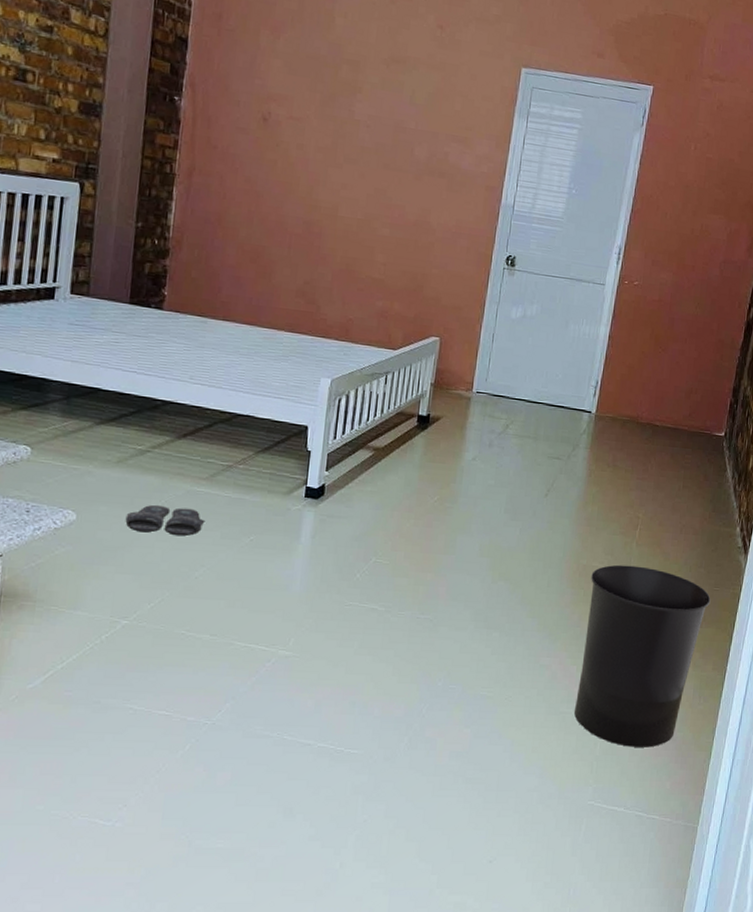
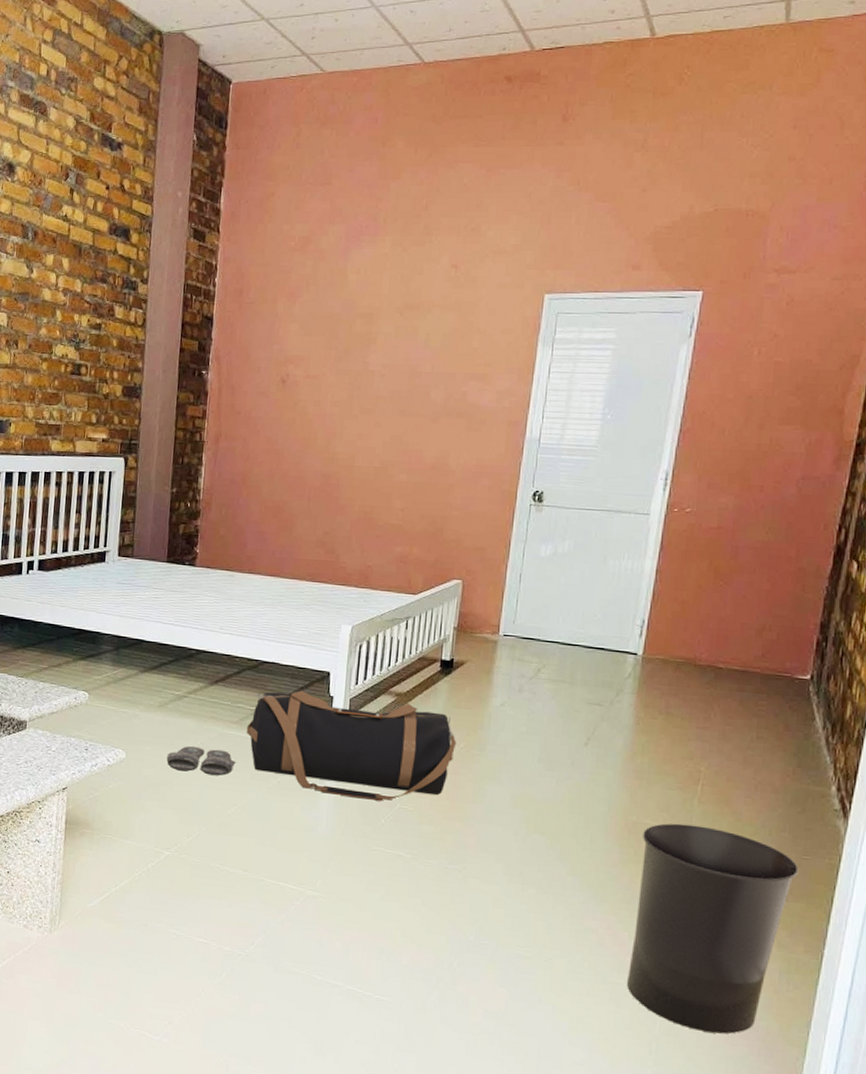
duffel bag: none [217,445,431,556] -> present [246,690,457,801]

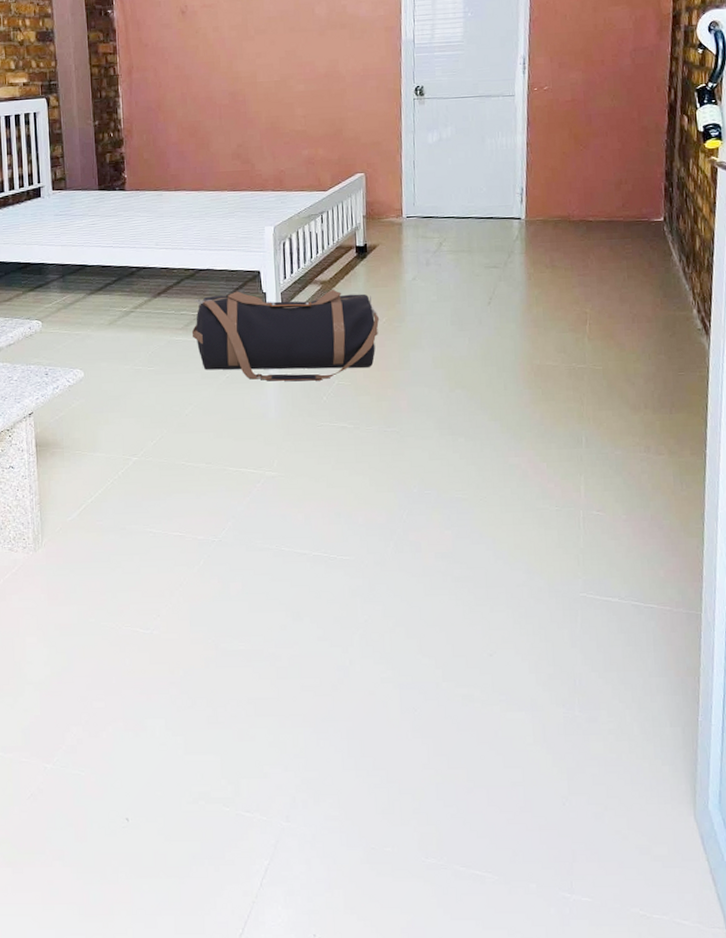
slippers: present [166,745,236,776] -> none [122,356,187,381]
waste bin: present [627,823,799,1034] -> none [547,360,677,538]

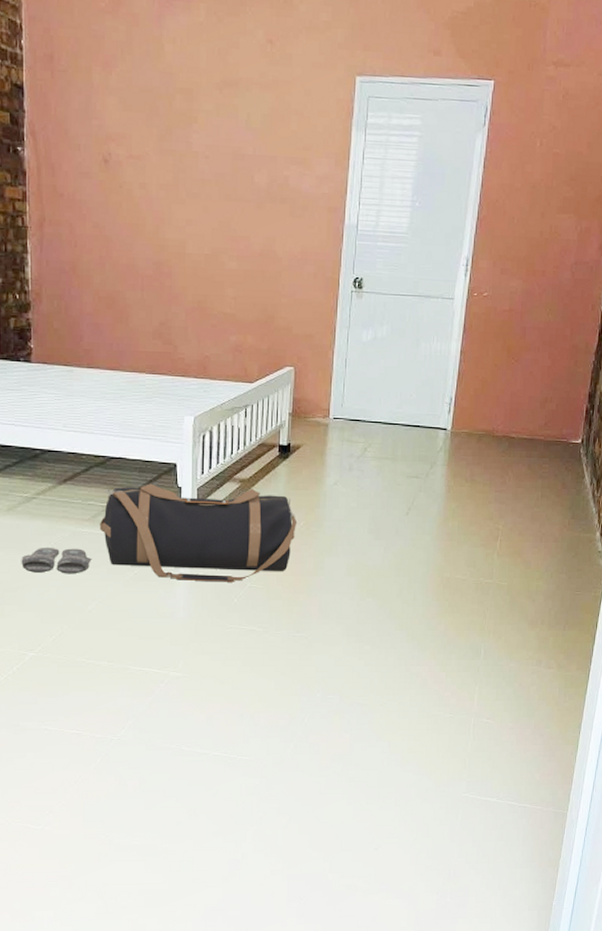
slippers: none [122,356,187,381] -> present [21,547,92,574]

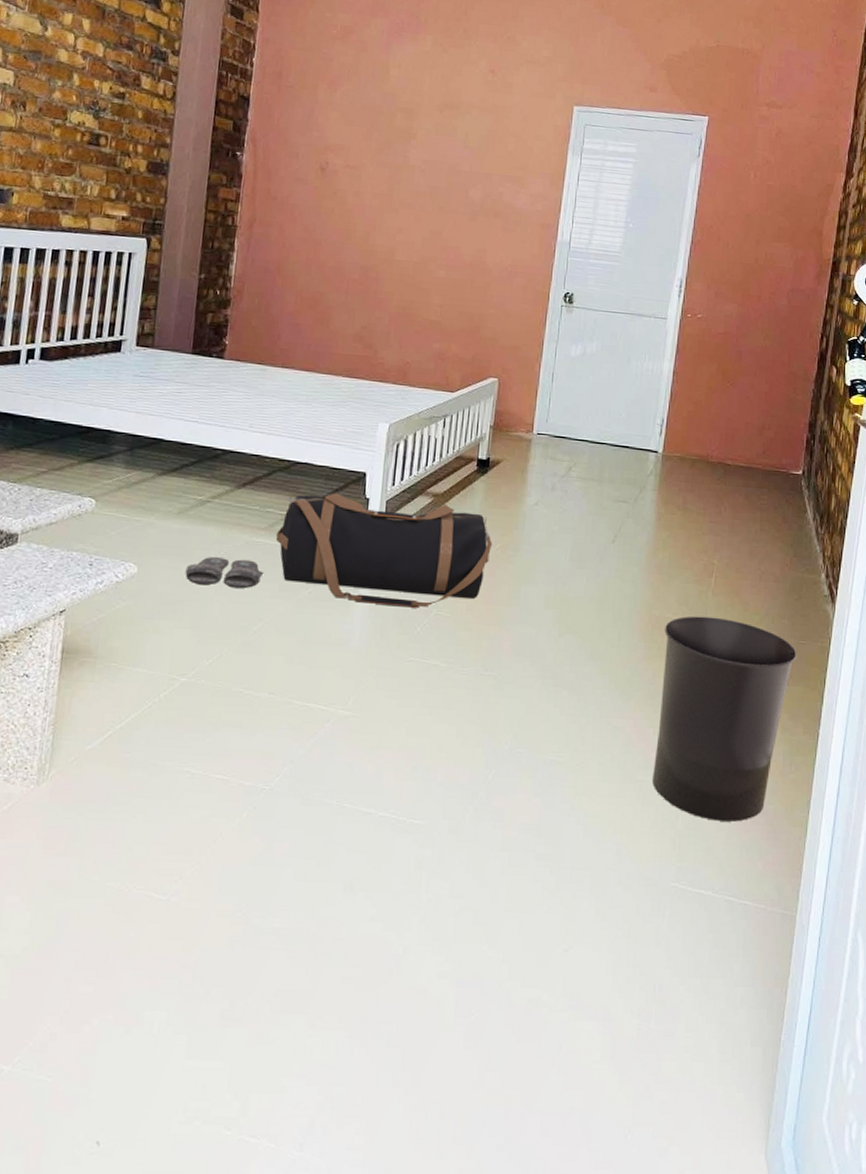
waste bin: none [446,575,573,744] -> present [653,615,797,822]

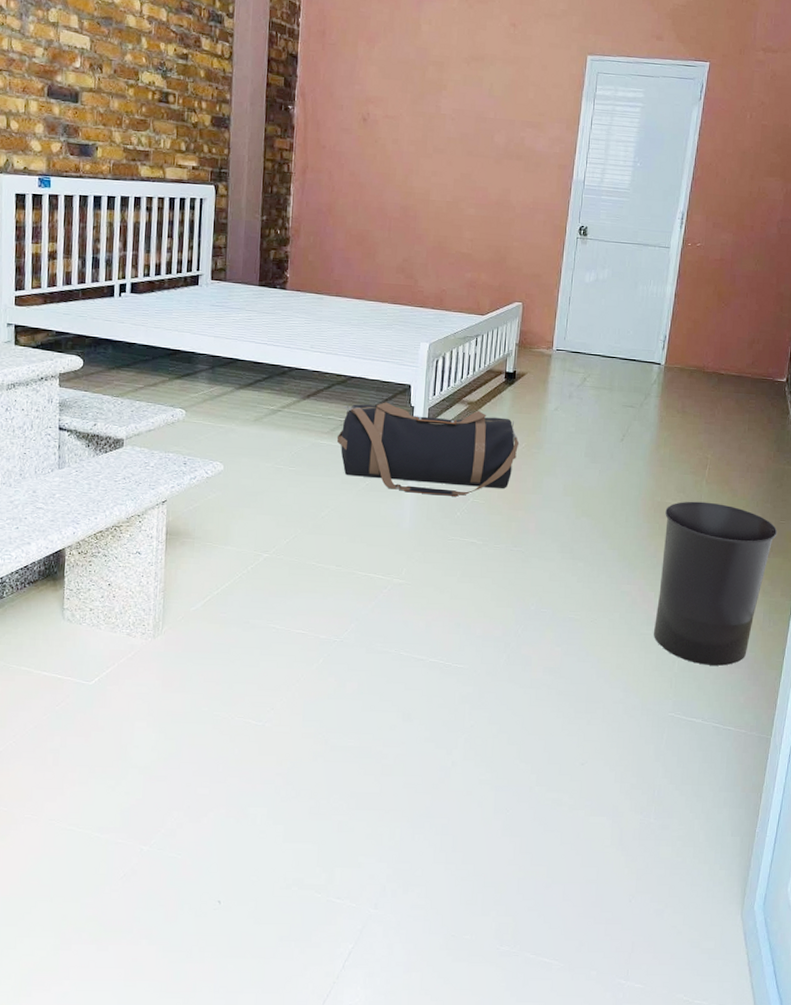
slippers: present [185,556,264,589] -> none [263,455,328,482]

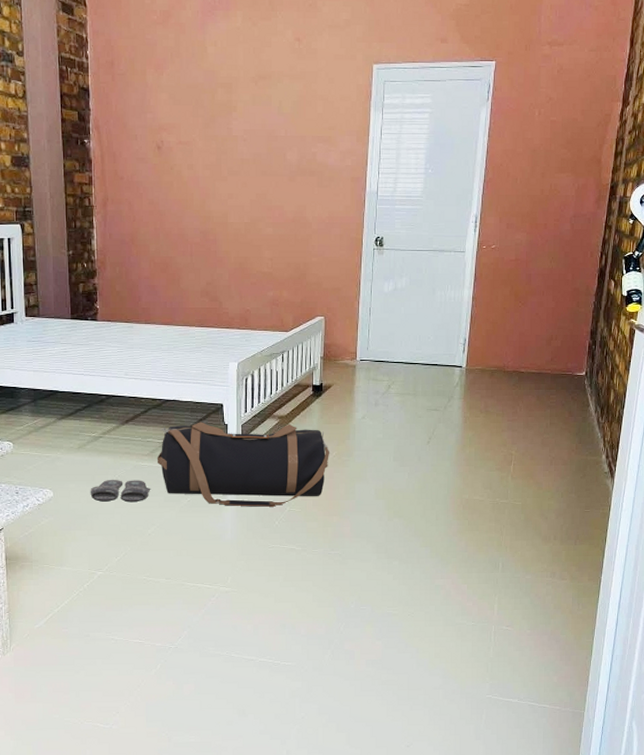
slippers: none [263,455,328,482] -> present [90,479,151,503]
waste bin: present [654,501,778,666] -> none [469,496,583,649]

